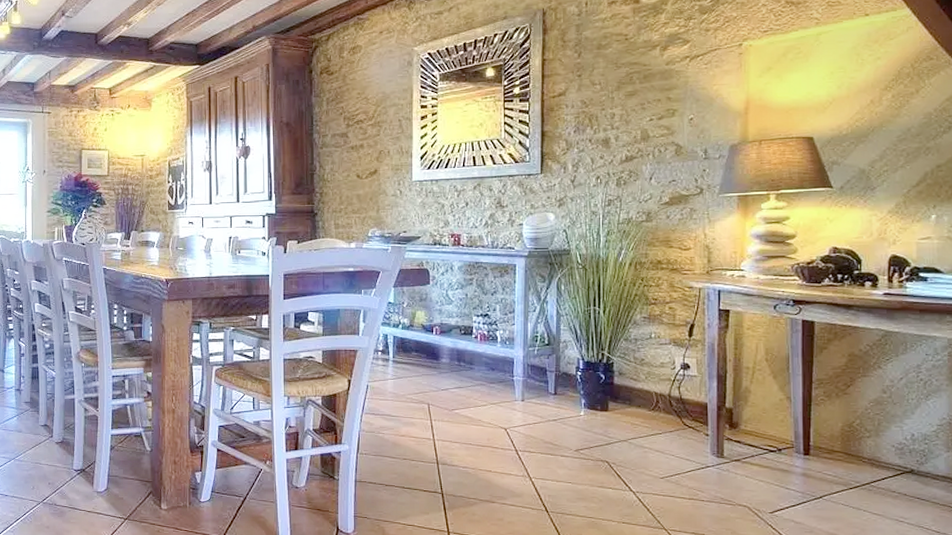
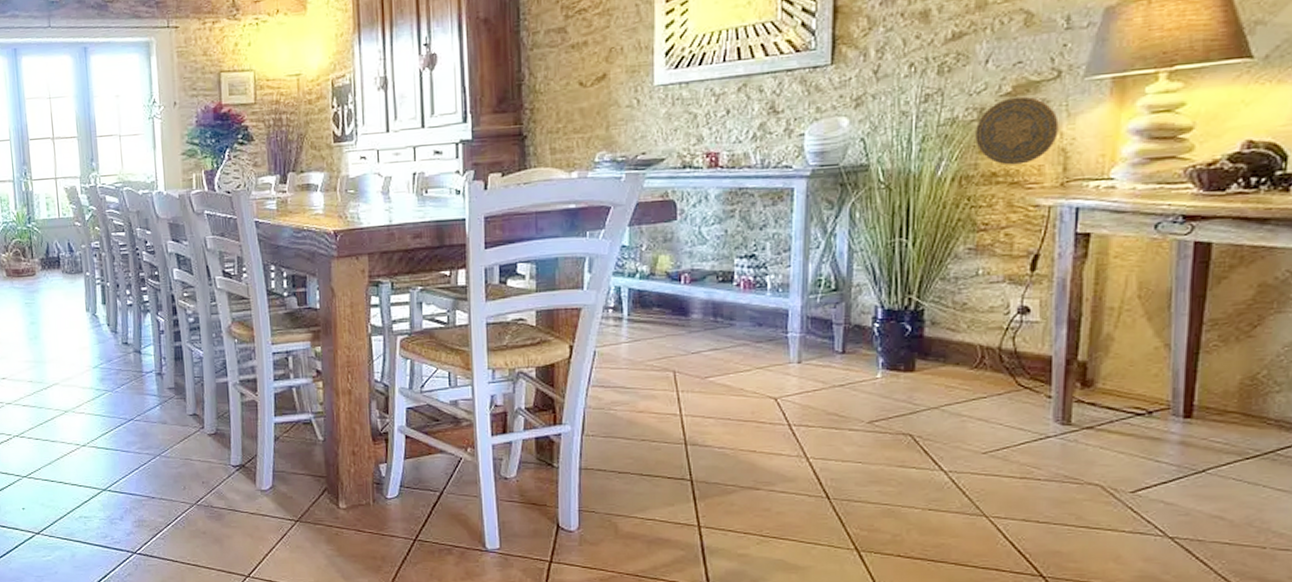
decorative plate: none [645,205,703,256] -> present [975,96,1059,166]

